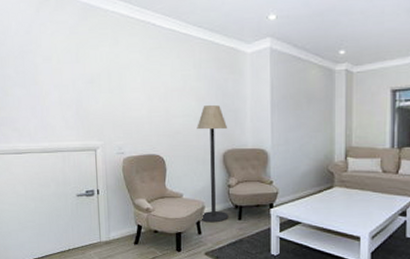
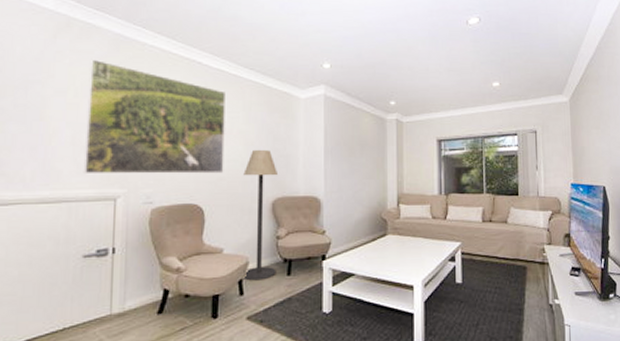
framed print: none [66,28,180,129] -> present [83,59,225,174]

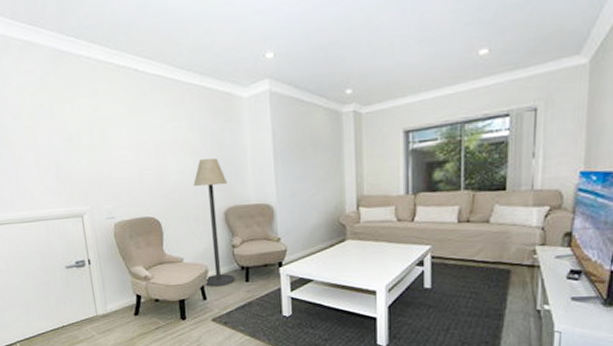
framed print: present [83,59,225,174] -> none [35,79,174,195]

